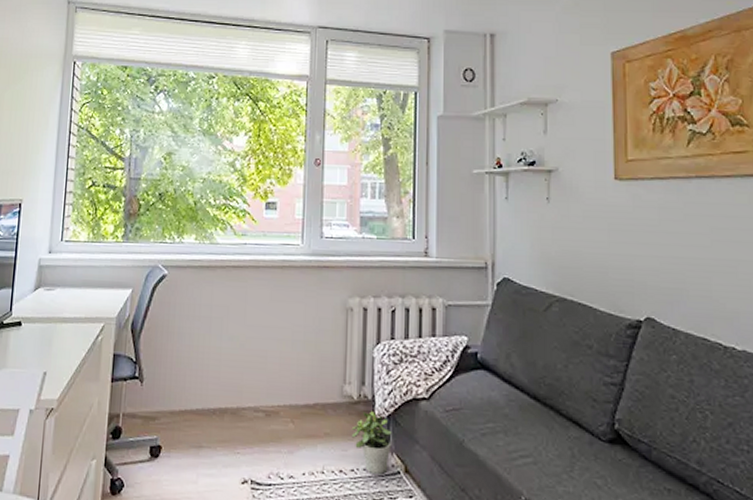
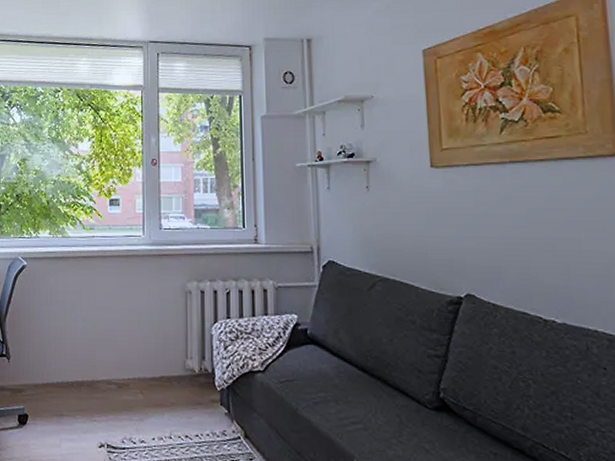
potted plant: present [351,410,392,475] -> none [194,382,232,440]

